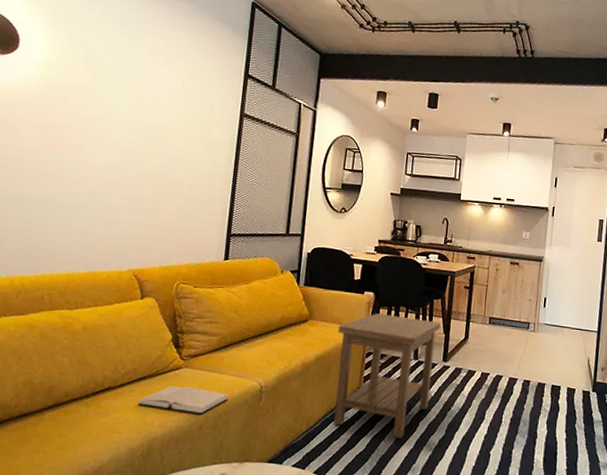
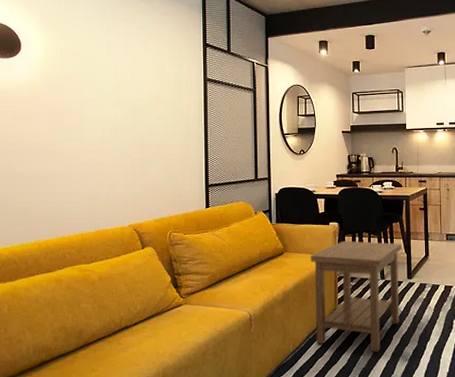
hardback book: present [138,385,228,415] -> none [150,320,224,344]

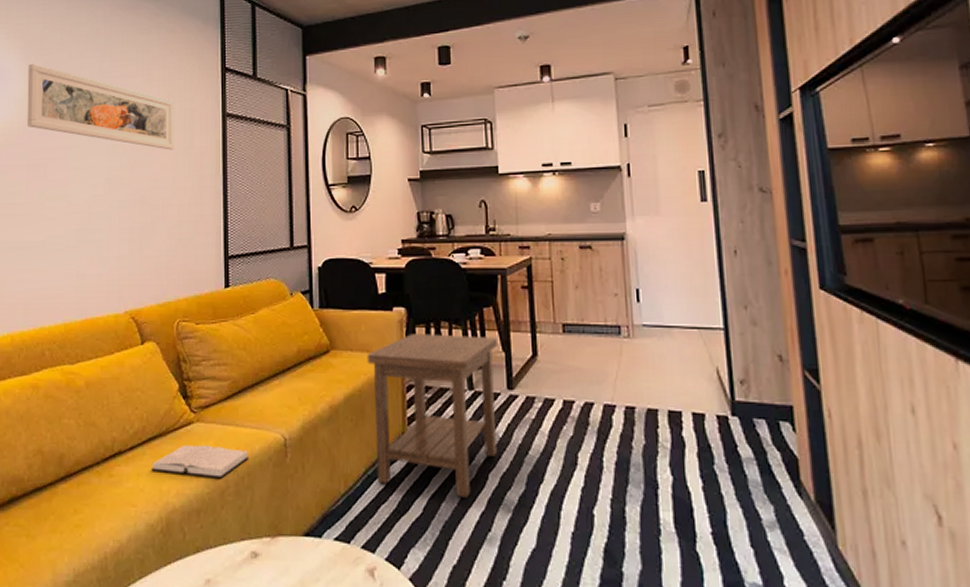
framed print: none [47,34,166,105] -> present [27,64,174,150]
hardback book: none [150,320,224,344] -> present [151,444,249,479]

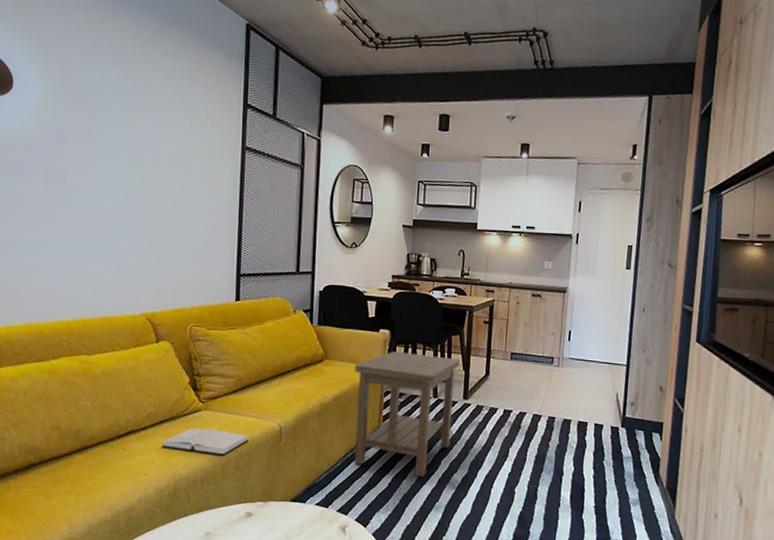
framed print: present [27,64,174,150] -> none [45,71,196,174]

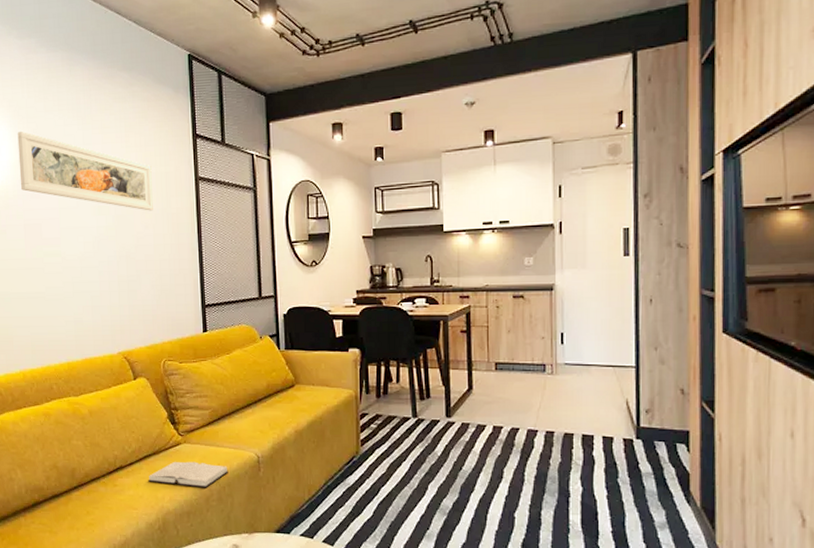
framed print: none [45,71,196,174] -> present [17,132,153,211]
side table: present [354,351,460,477] -> none [326,371,438,504]

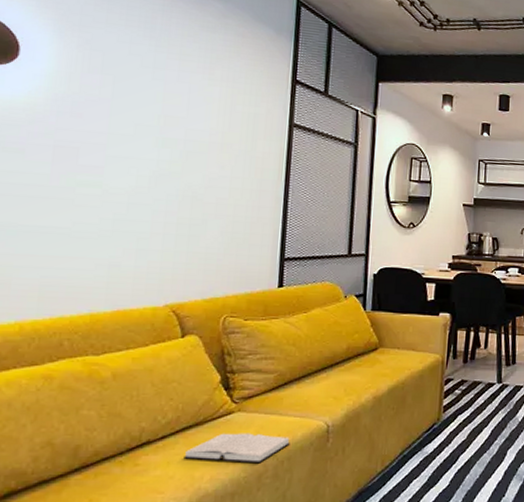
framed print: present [17,132,153,211] -> none [56,39,238,152]

